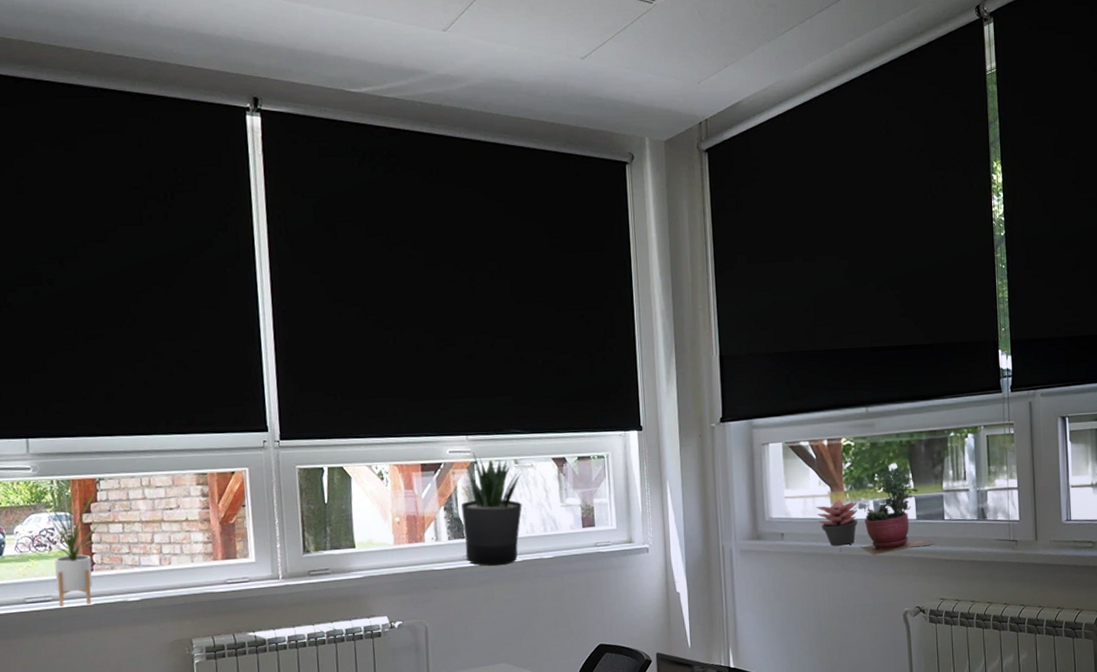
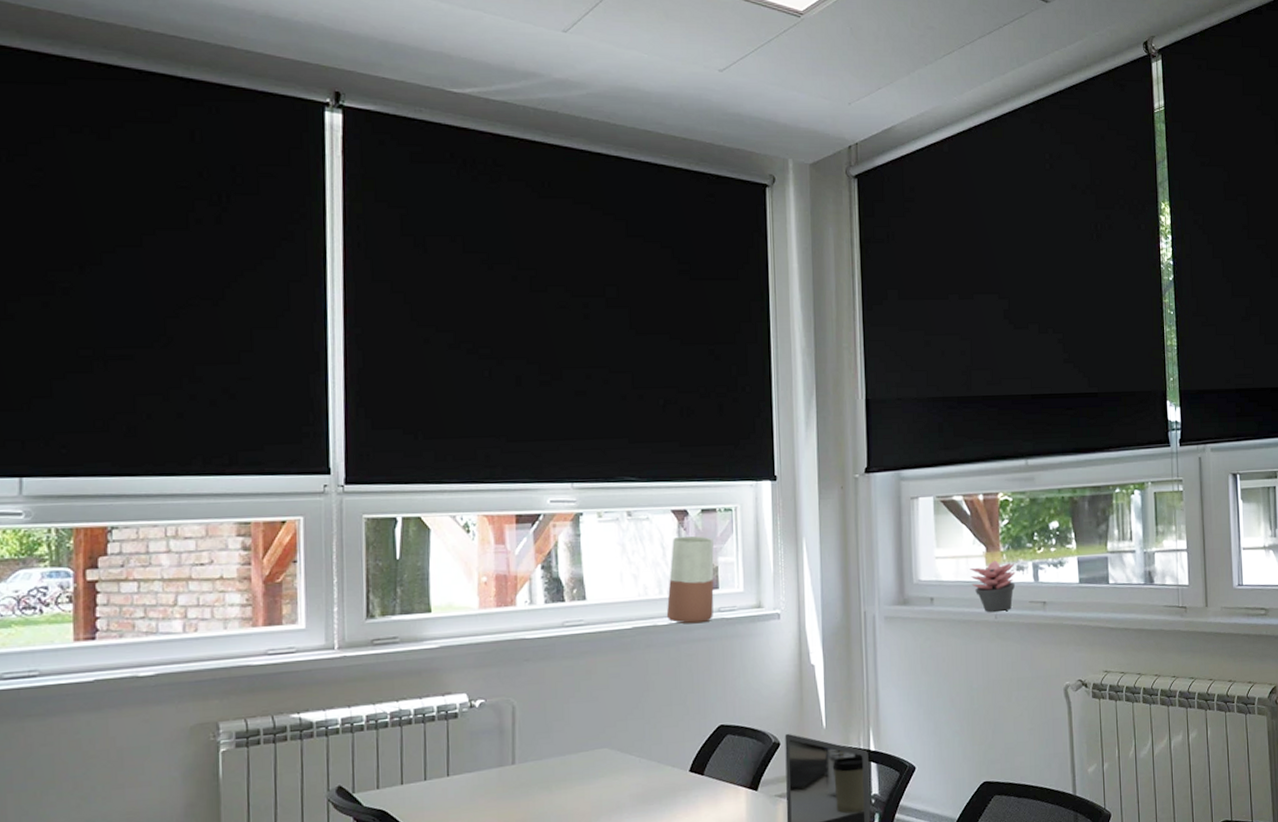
house plant: present [34,485,110,608] -> none [24,535,120,685]
planter: present [461,452,522,566] -> none [562,502,635,634]
vase: none [550,480,591,557] -> present [666,535,714,624]
succulent plant: present [860,470,935,555] -> none [1017,528,1098,623]

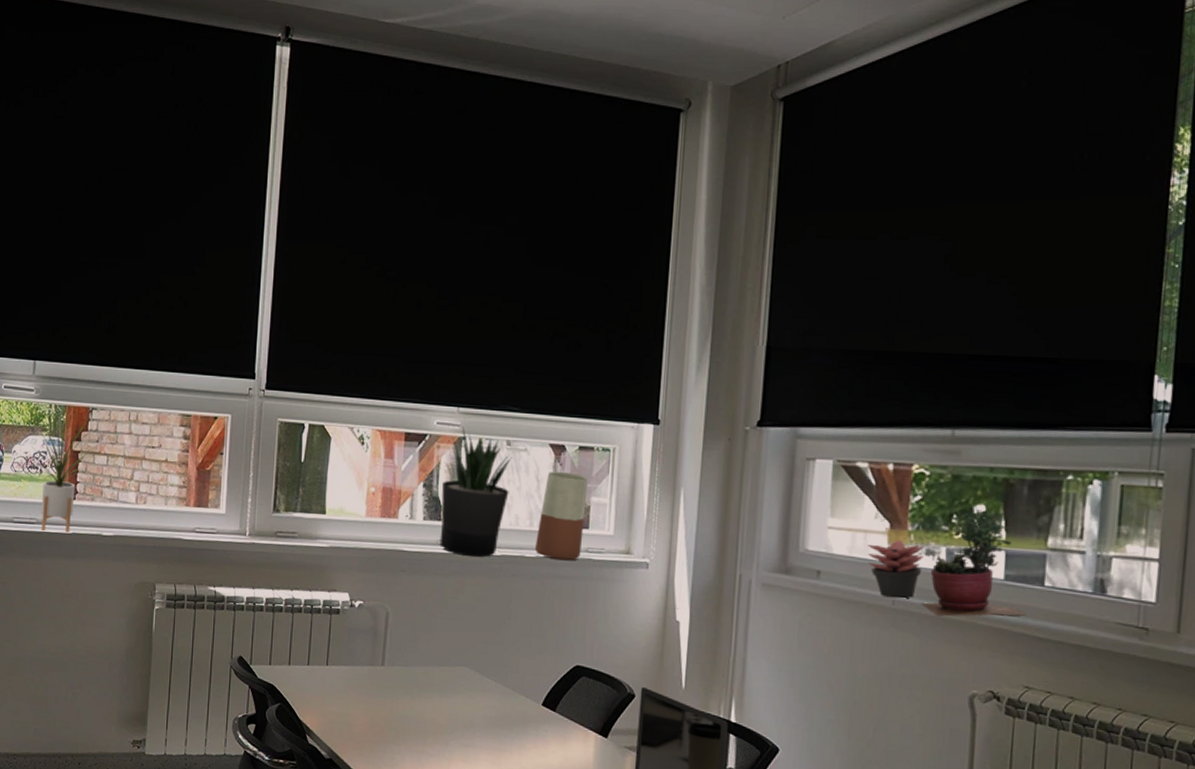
house plant: none [24,535,120,685] -> present [31,413,94,532]
planter: none [562,502,635,634] -> present [439,426,513,557]
succulent plant: none [1017,528,1098,623] -> present [920,513,1026,617]

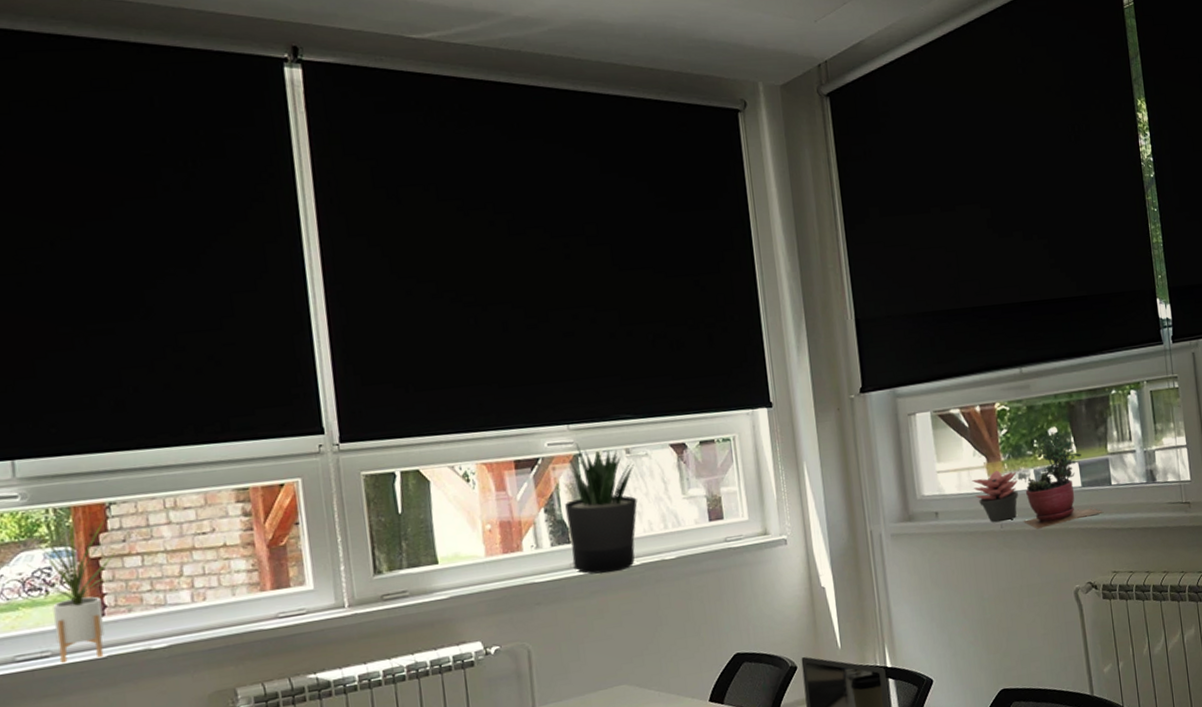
vase: present [534,471,588,561] -> none [673,468,720,556]

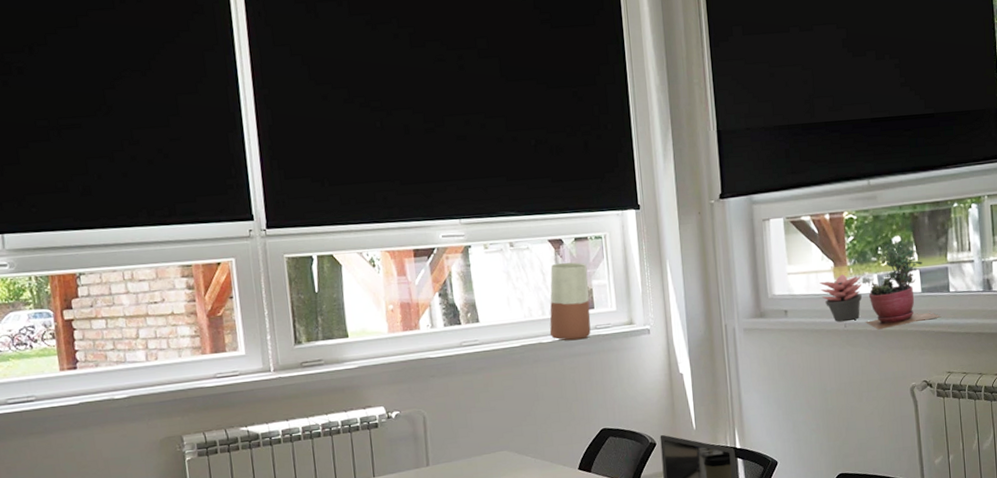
house plant: present [24,512,126,664] -> none [13,280,93,408]
planter: present [565,443,638,574] -> none [457,235,519,352]
vase: none [673,468,720,556] -> present [549,262,591,341]

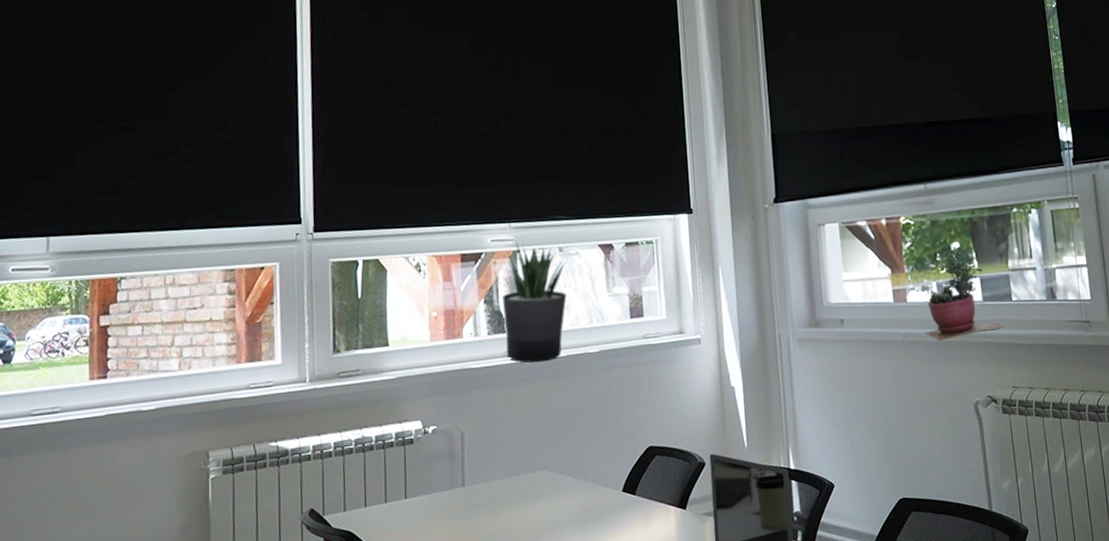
planter: none [457,235,519,352] -> present [503,240,567,363]
vase: present [549,262,591,341] -> none [596,268,640,351]
succulent plant: present [819,274,863,323] -> none [876,282,922,333]

